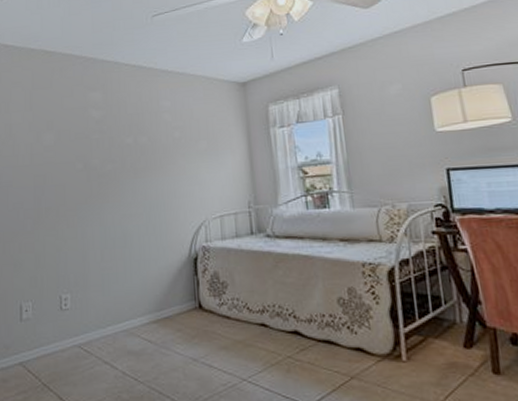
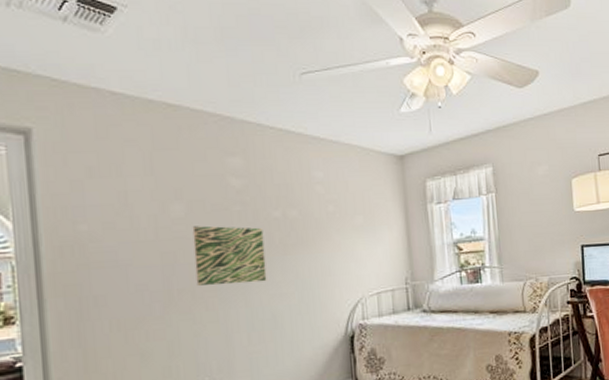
wall art: none [59,152,119,205] -> present [192,225,267,286]

